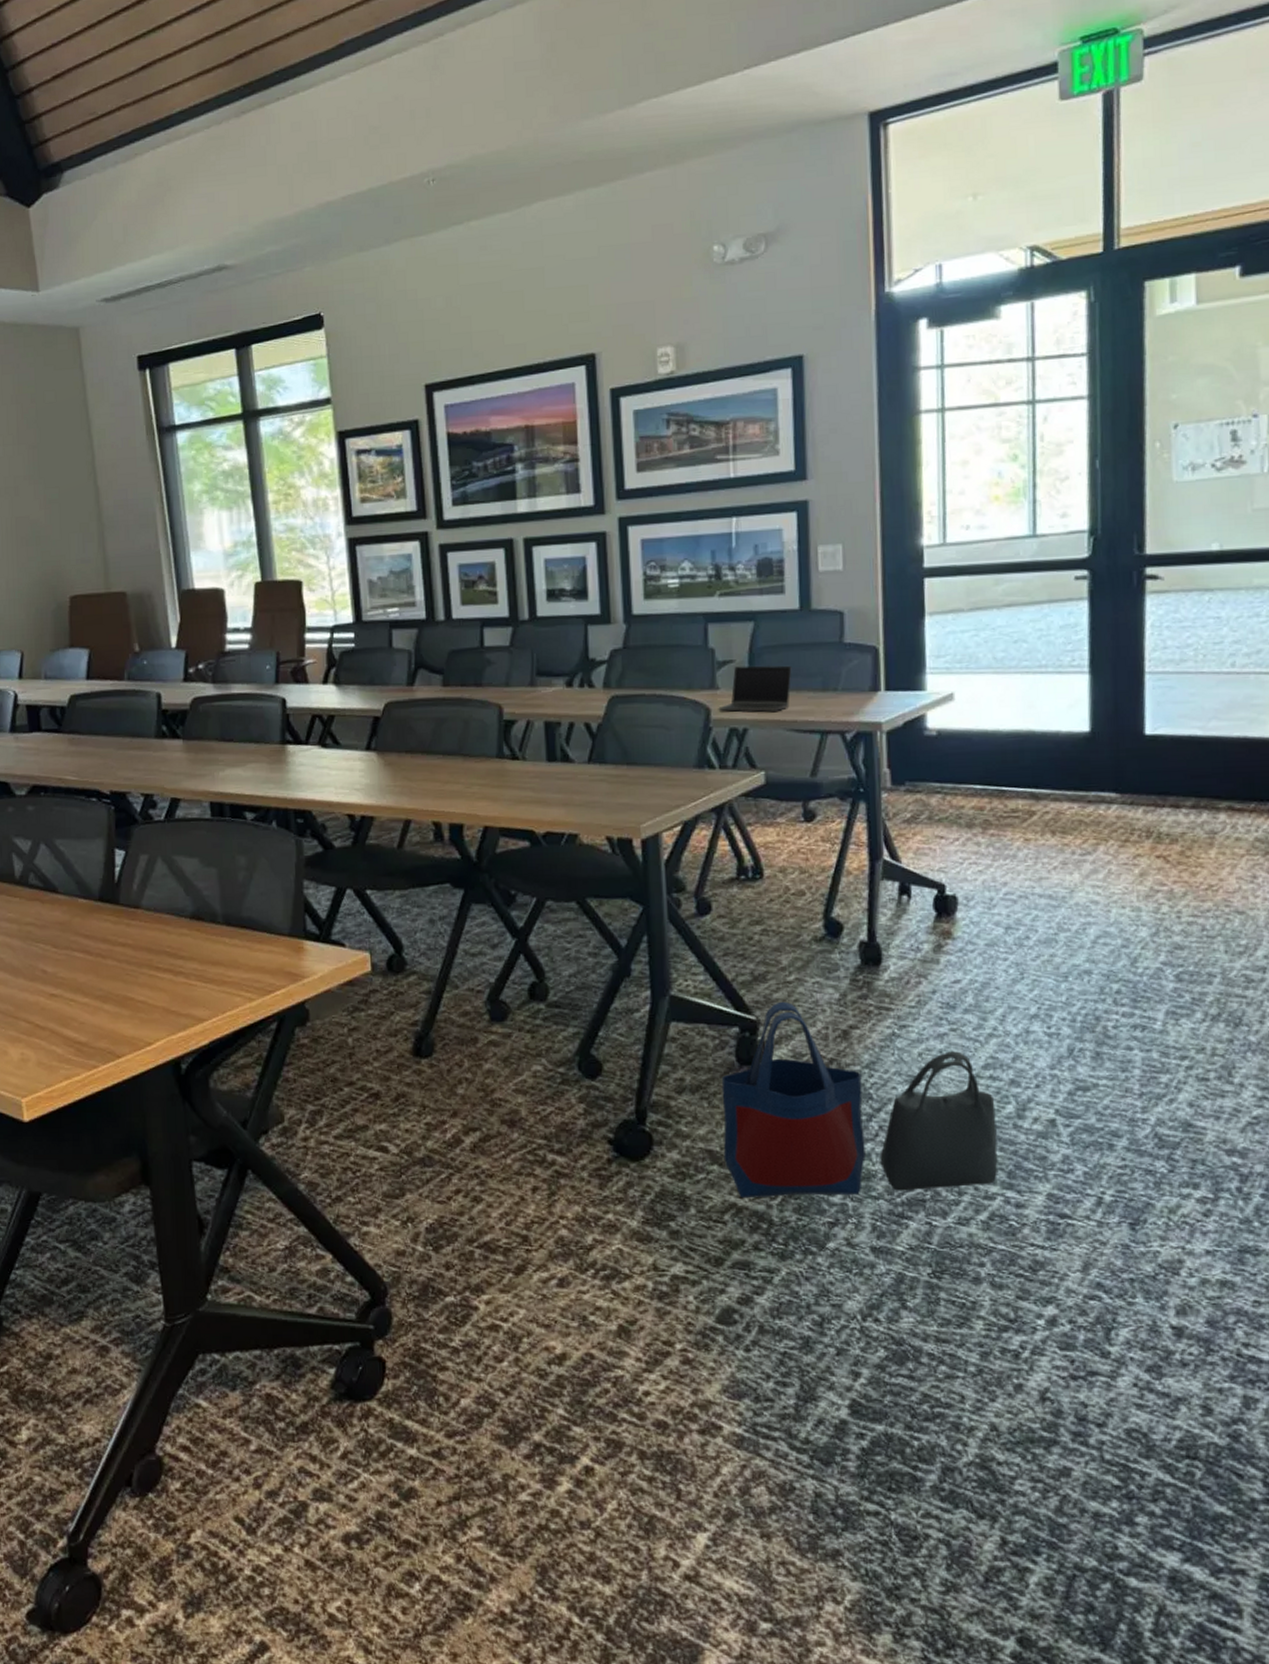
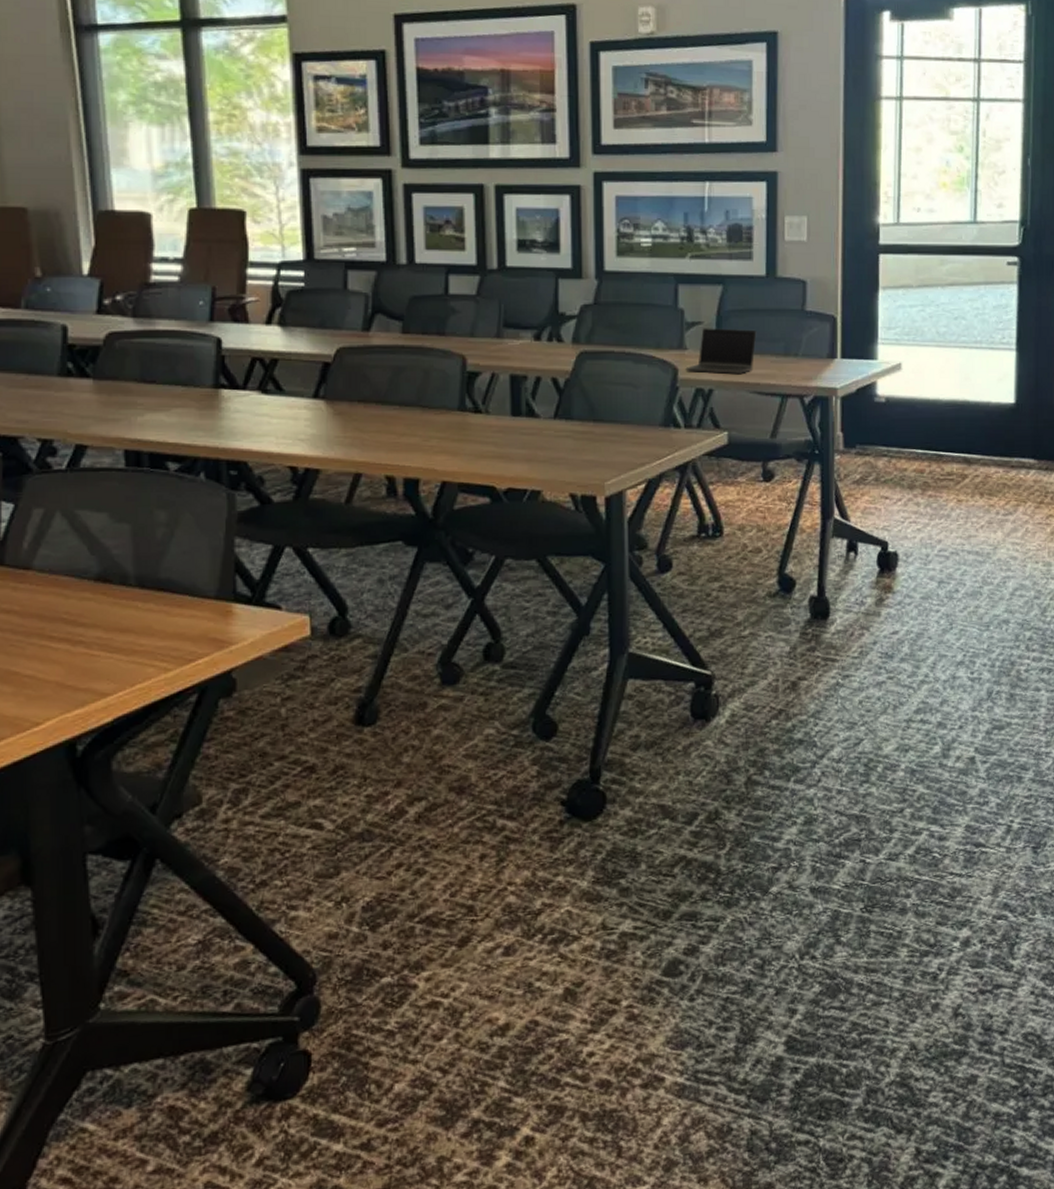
tote bag: present [721,1001,866,1197] -> none [675,655,808,850]
handbag: present [880,1051,998,1191] -> none [821,698,925,833]

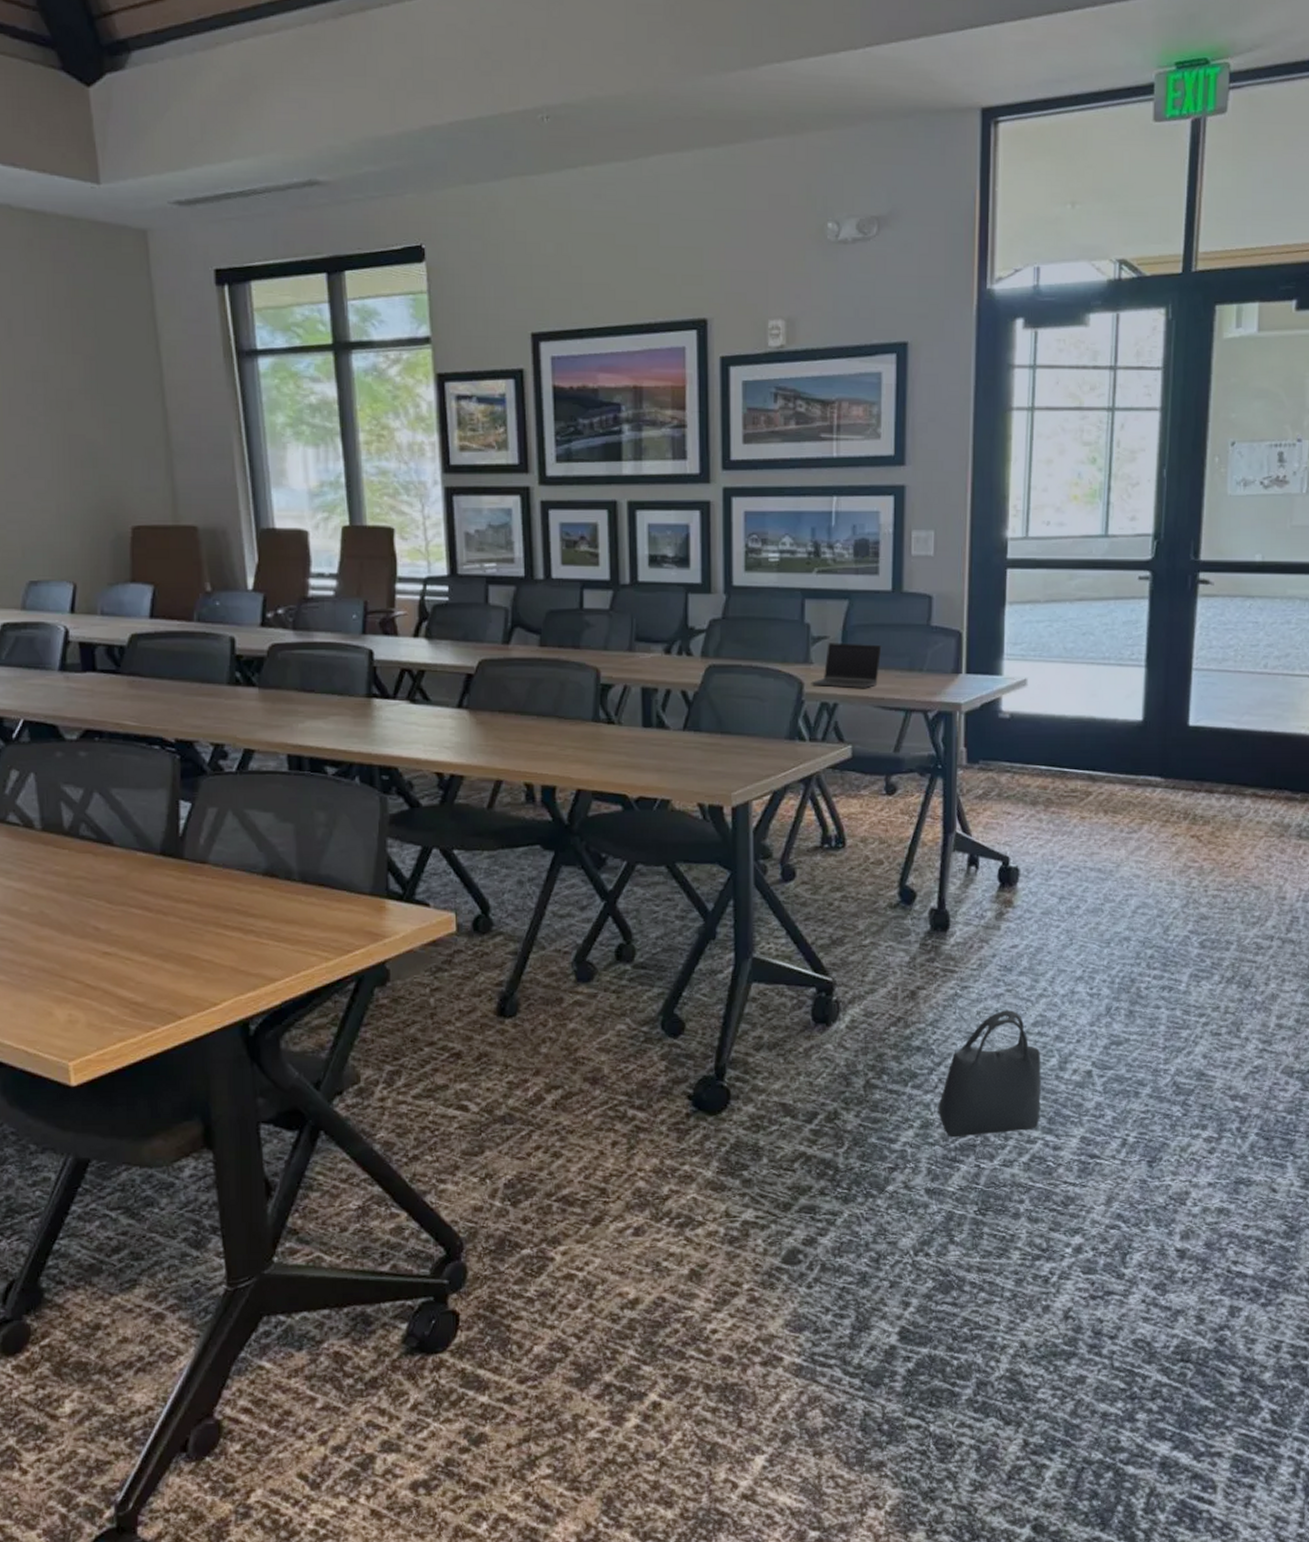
handbag: none [821,698,925,833] -> present [938,1010,1041,1138]

